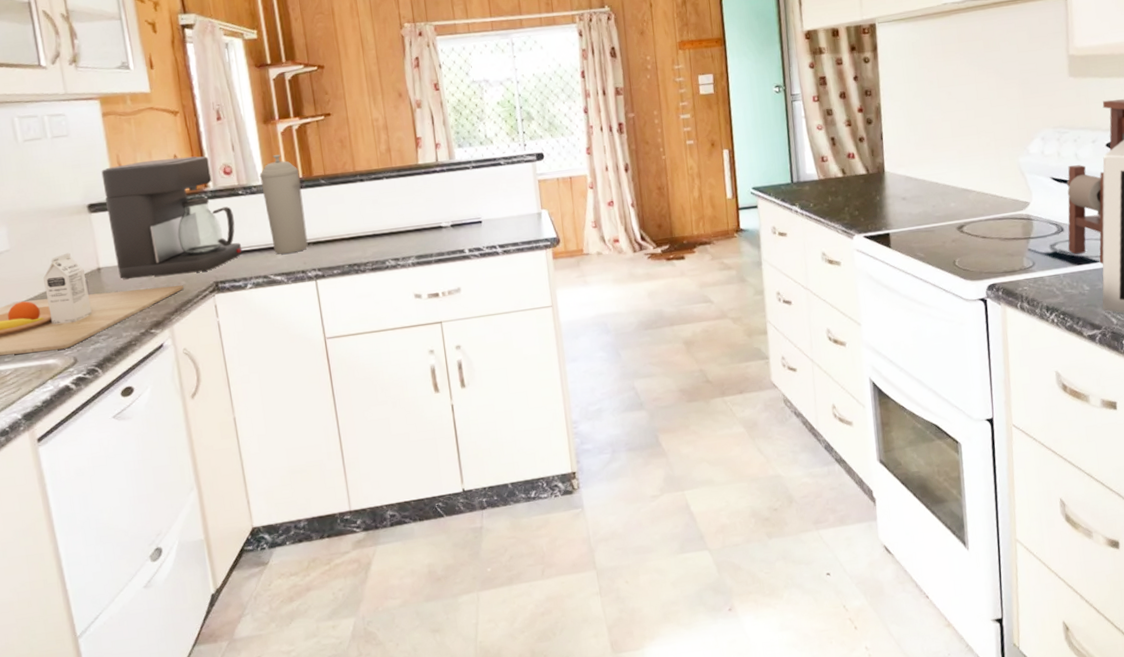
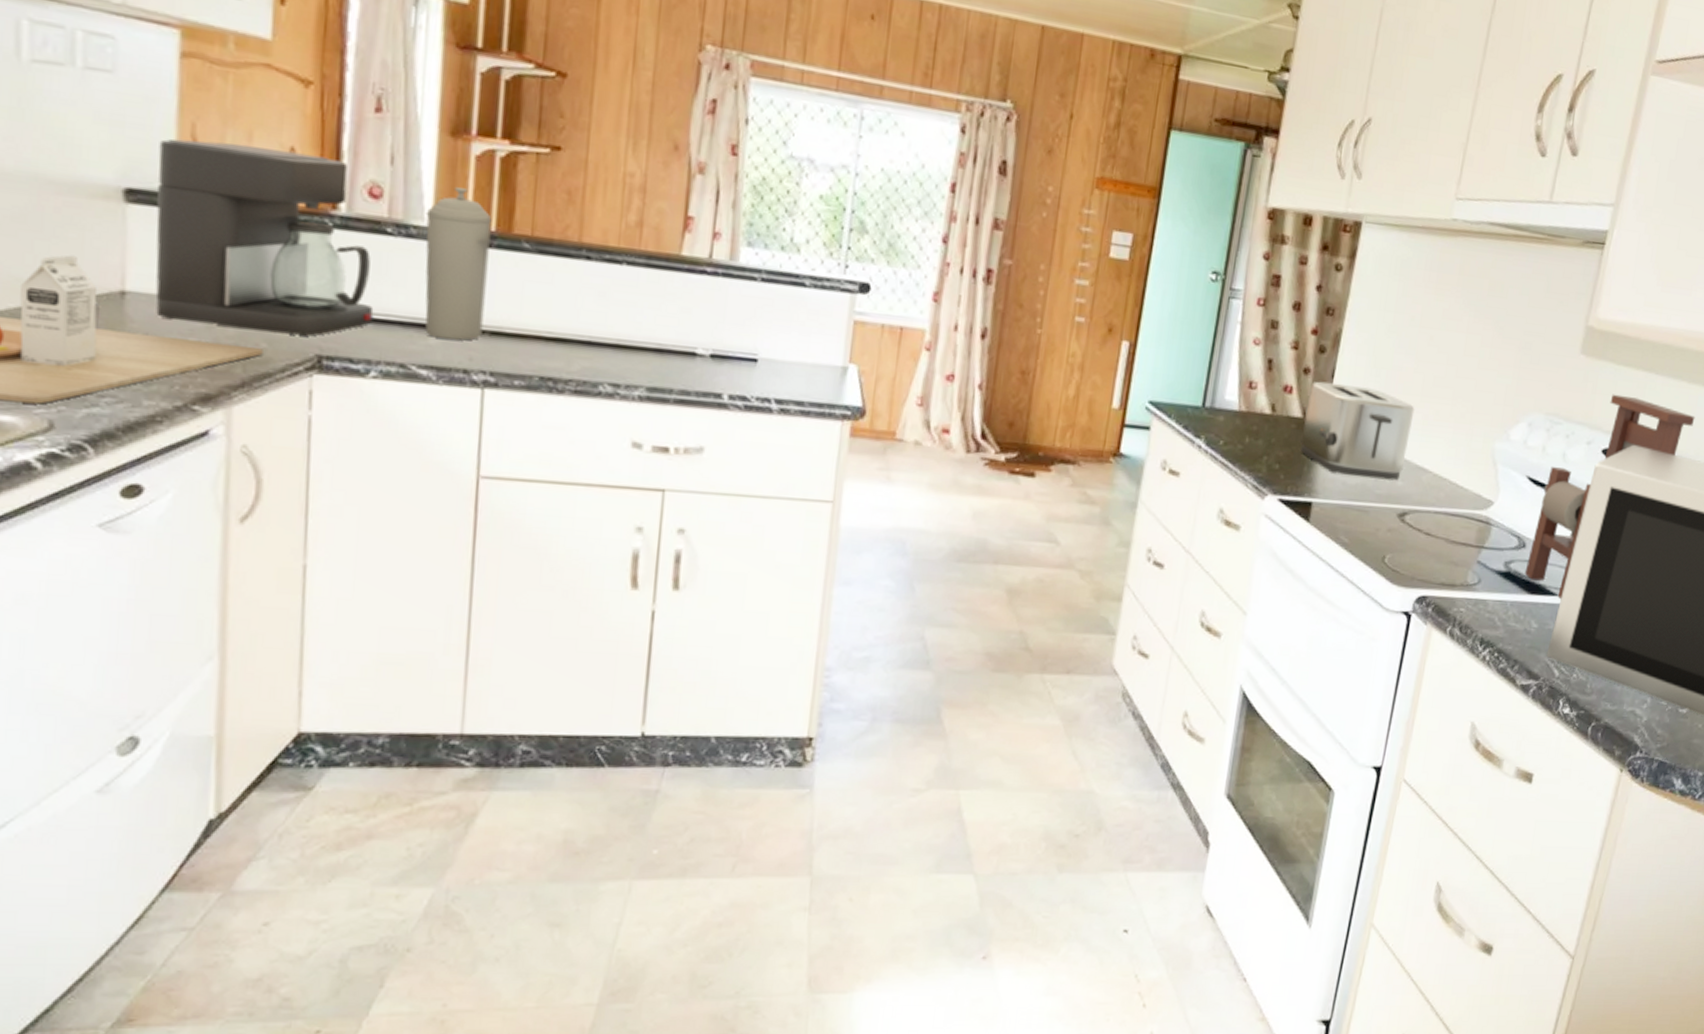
toaster: none [867,140,952,209] -> present [1300,381,1415,481]

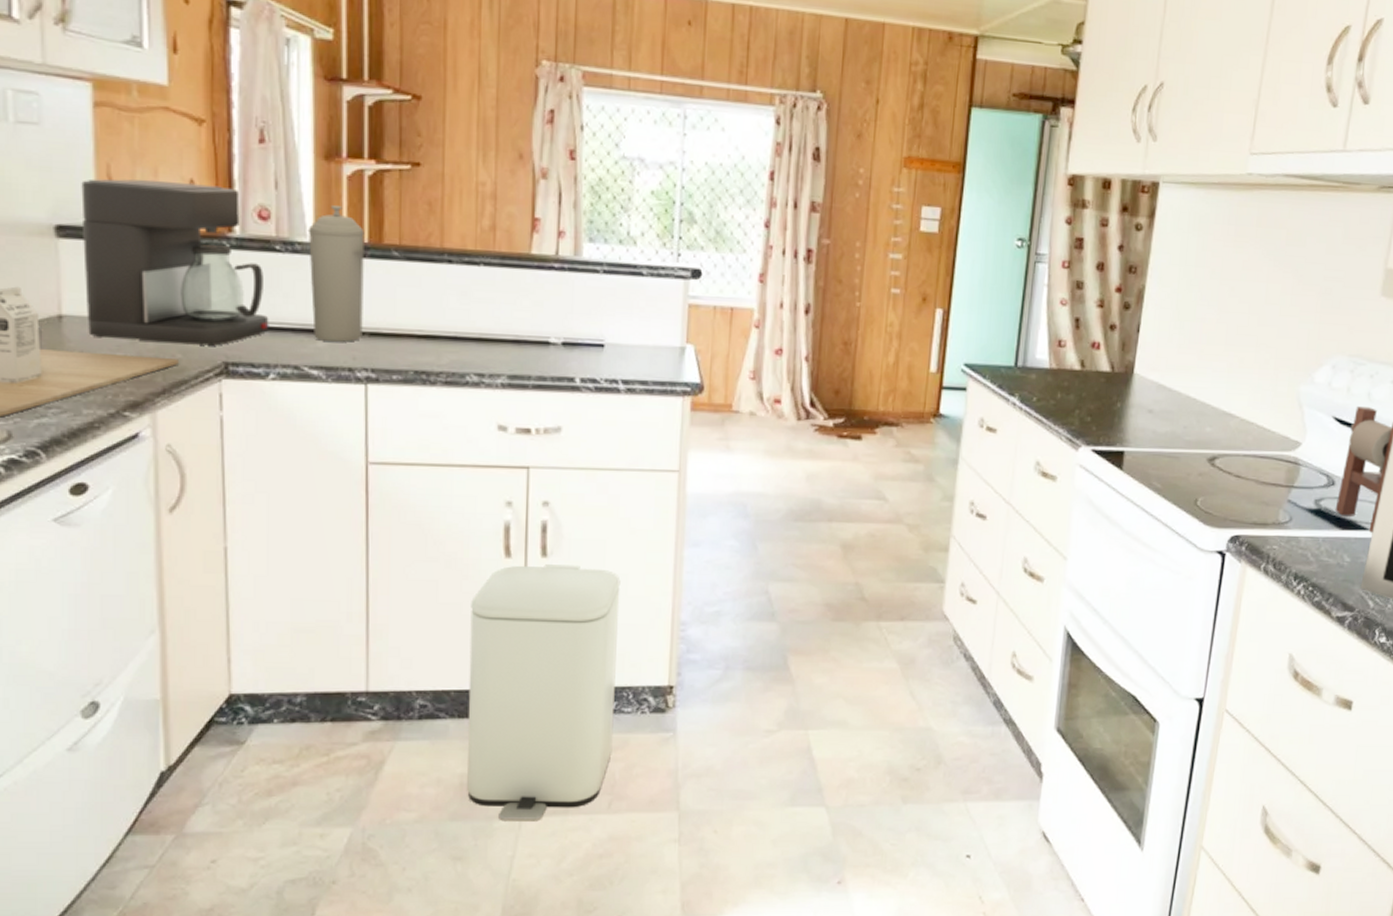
pedal bin: none [571,598,761,885] -> present [467,564,621,821]
toaster: present [1300,381,1415,481] -> none [1110,336,1220,427]

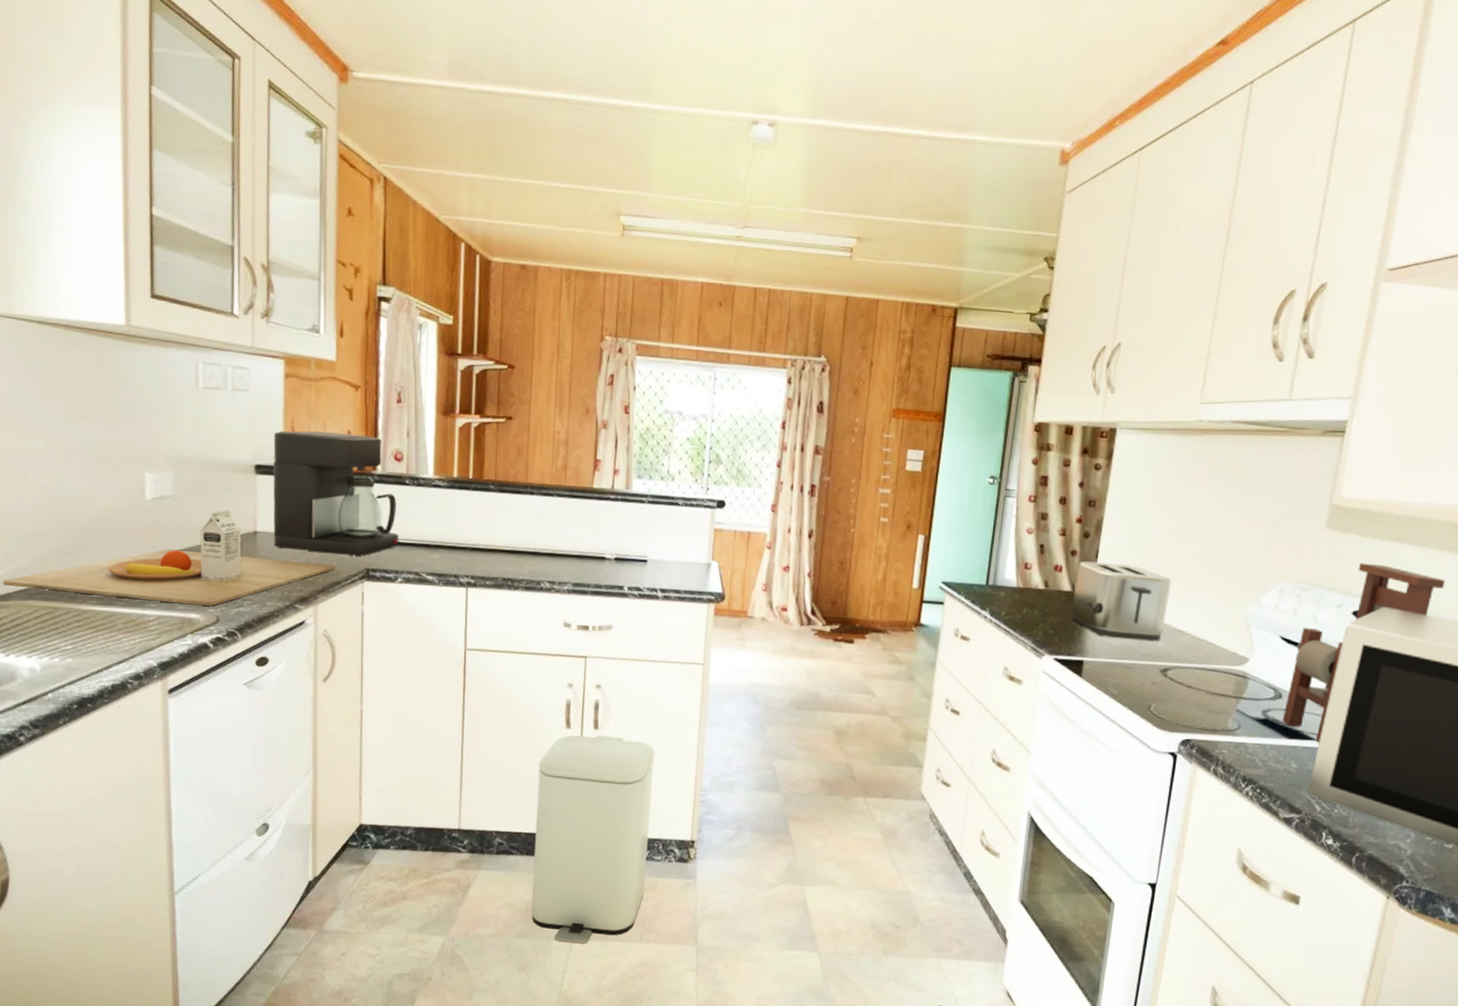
canister: present [307,205,365,342] -> none [429,450,470,555]
toaster: none [1110,336,1220,427] -> present [1071,561,1172,642]

